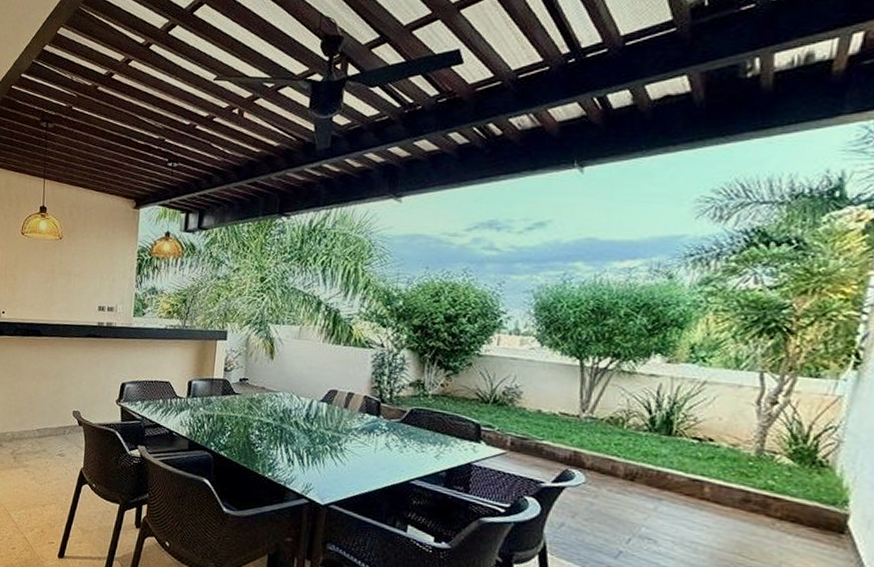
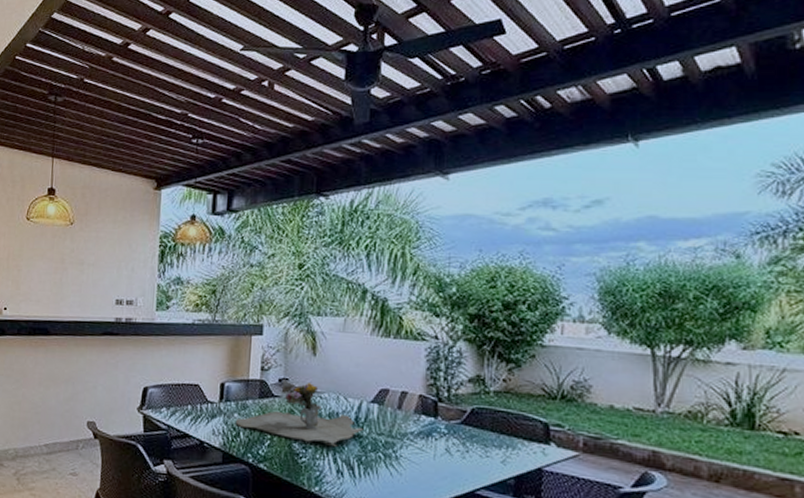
flower arrangement: none [201,379,313,440] -> present [236,379,364,448]

